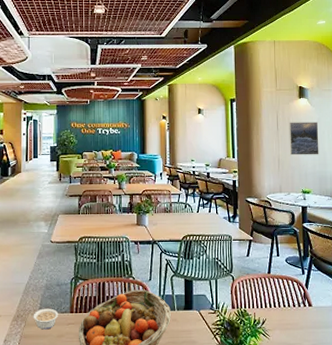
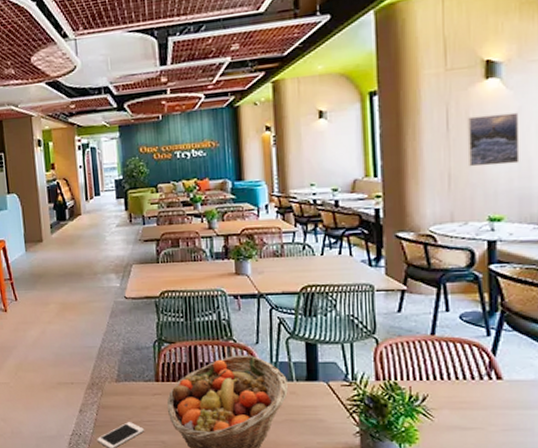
legume: present [33,308,59,330] -> none [110,376,141,400]

